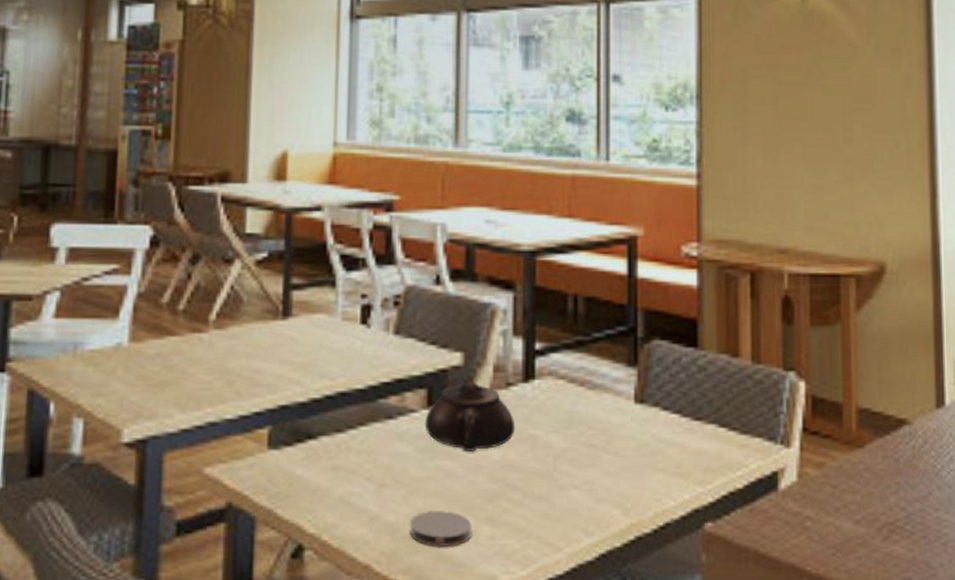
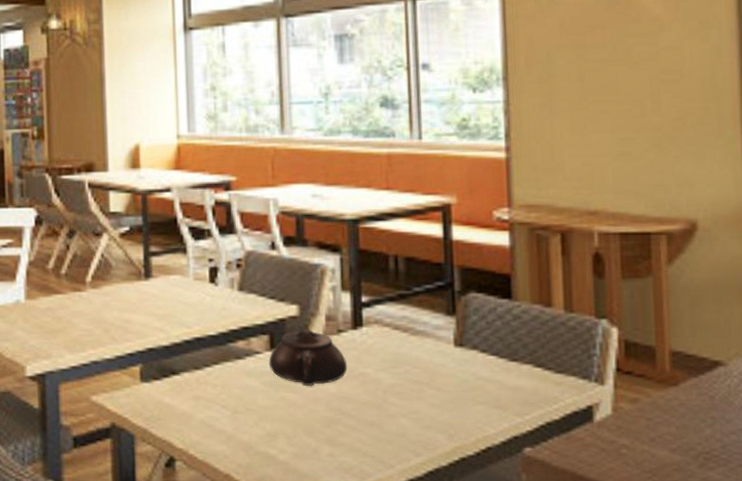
coaster: present [410,511,471,548] -> none [261,433,314,462]

